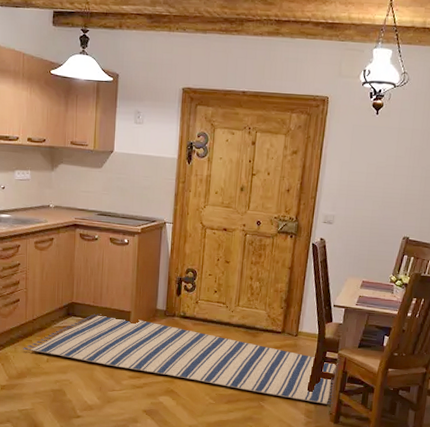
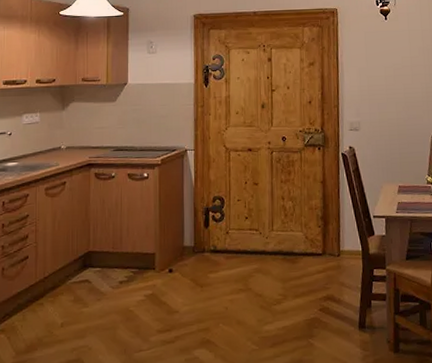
rug: present [22,313,338,406] -> none [32,260,390,332]

